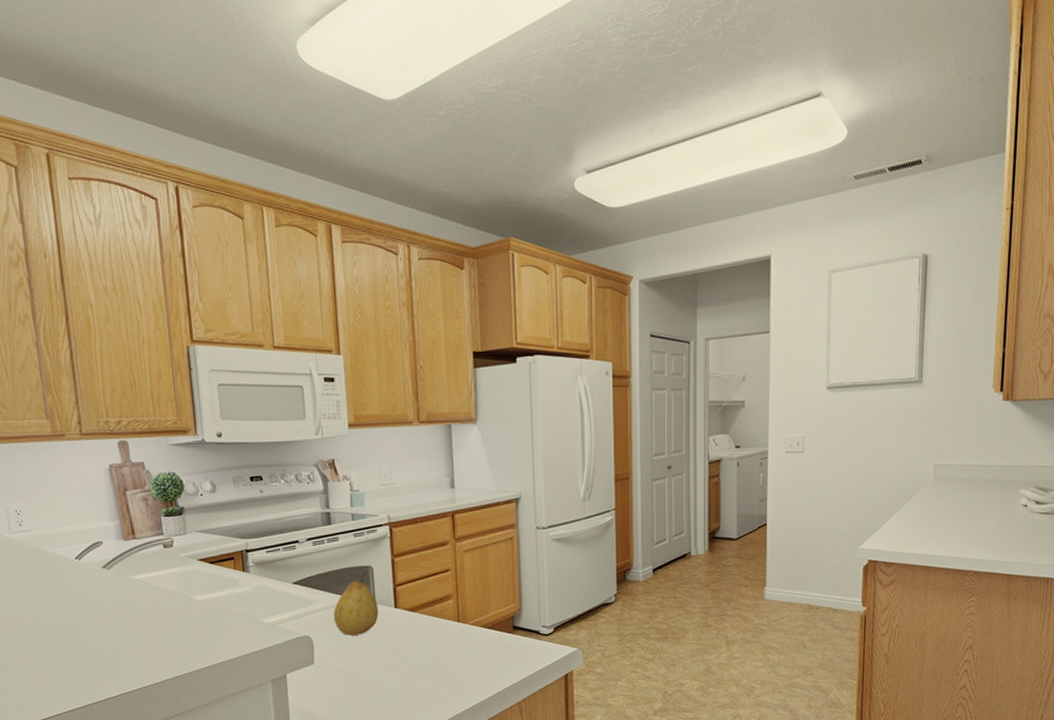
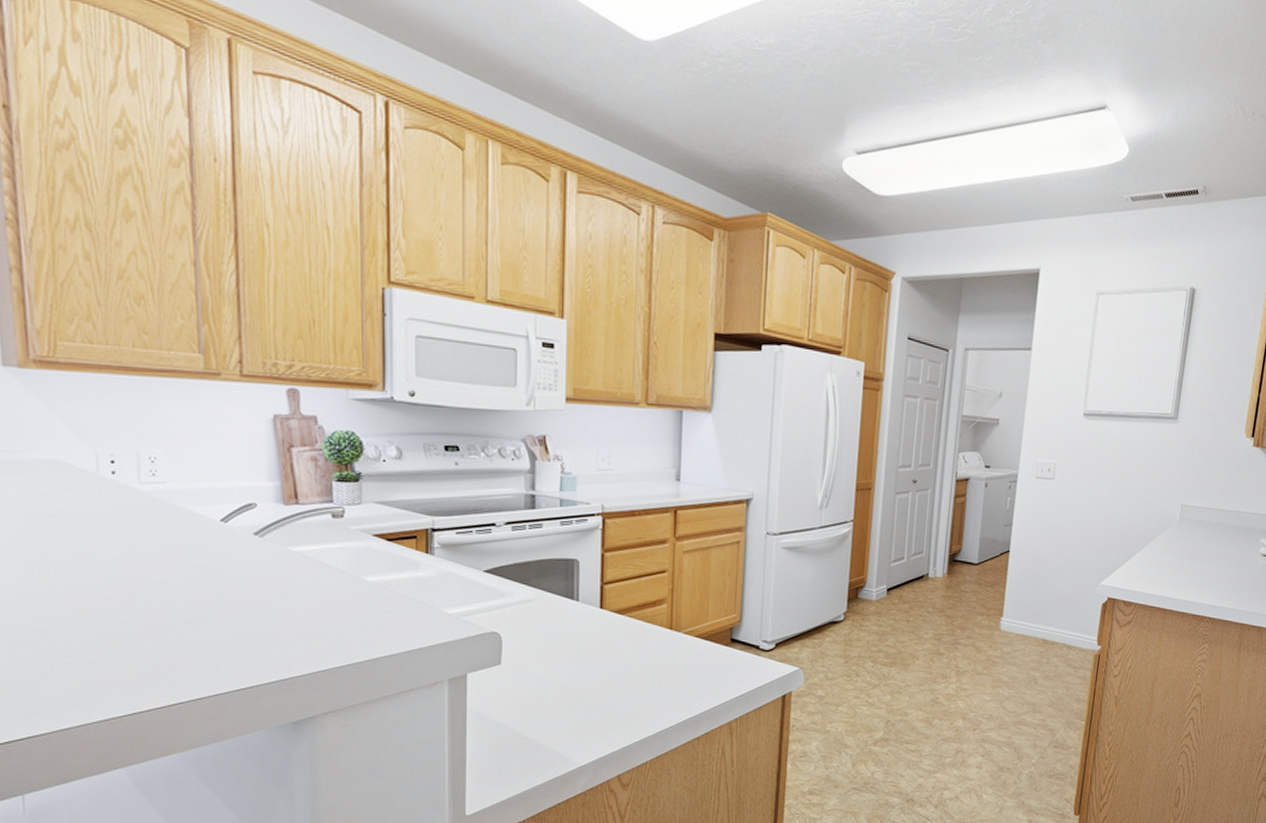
fruit: present [333,572,379,636] -> none [528,565,582,636]

